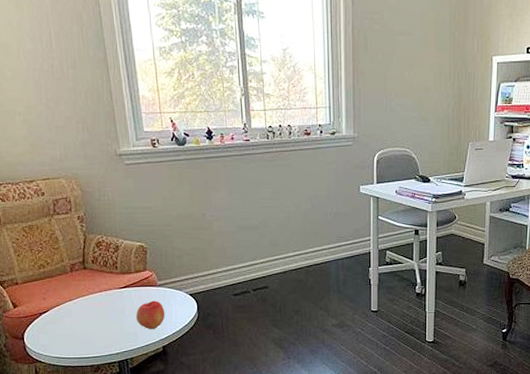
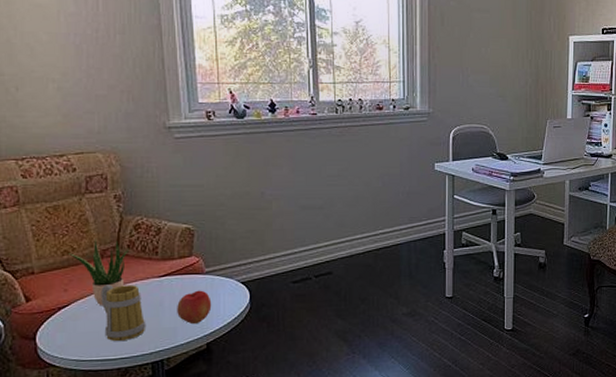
potted plant: none [44,254,94,313] -> present [69,239,130,306]
mug: none [72,294,112,342] -> present [100,284,146,341]

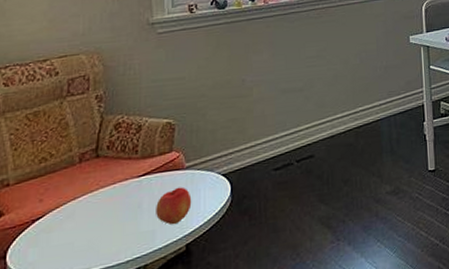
potted plant: present [69,239,130,306] -> none [46,142,110,215]
mug: present [100,284,146,341] -> none [77,188,124,252]

